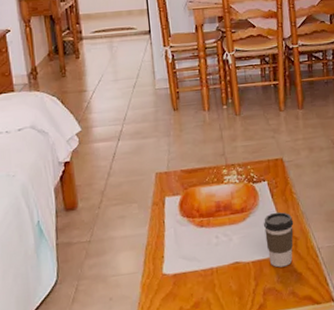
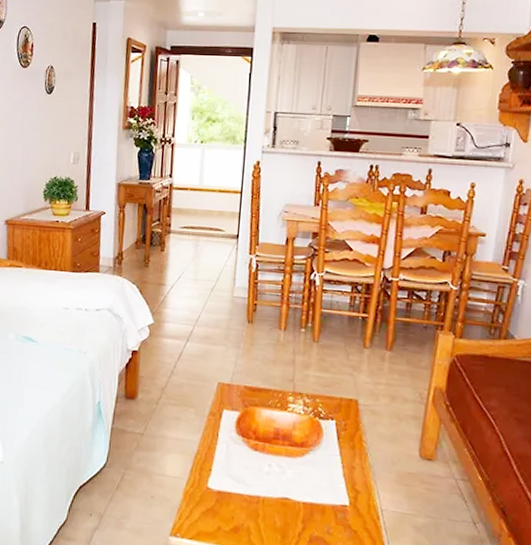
coffee cup: present [263,211,294,268] -> none [322,456,358,519]

